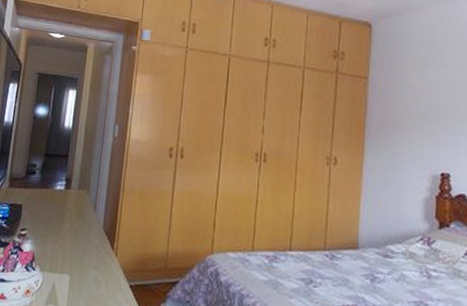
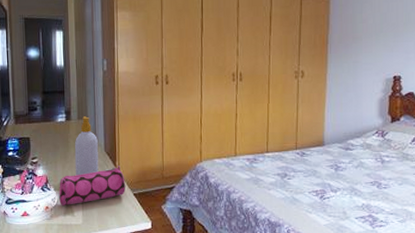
pencil case: none [42,248,122,292] -> present [58,166,125,206]
soap bottle: none [66,186,97,256] -> present [74,116,99,176]

